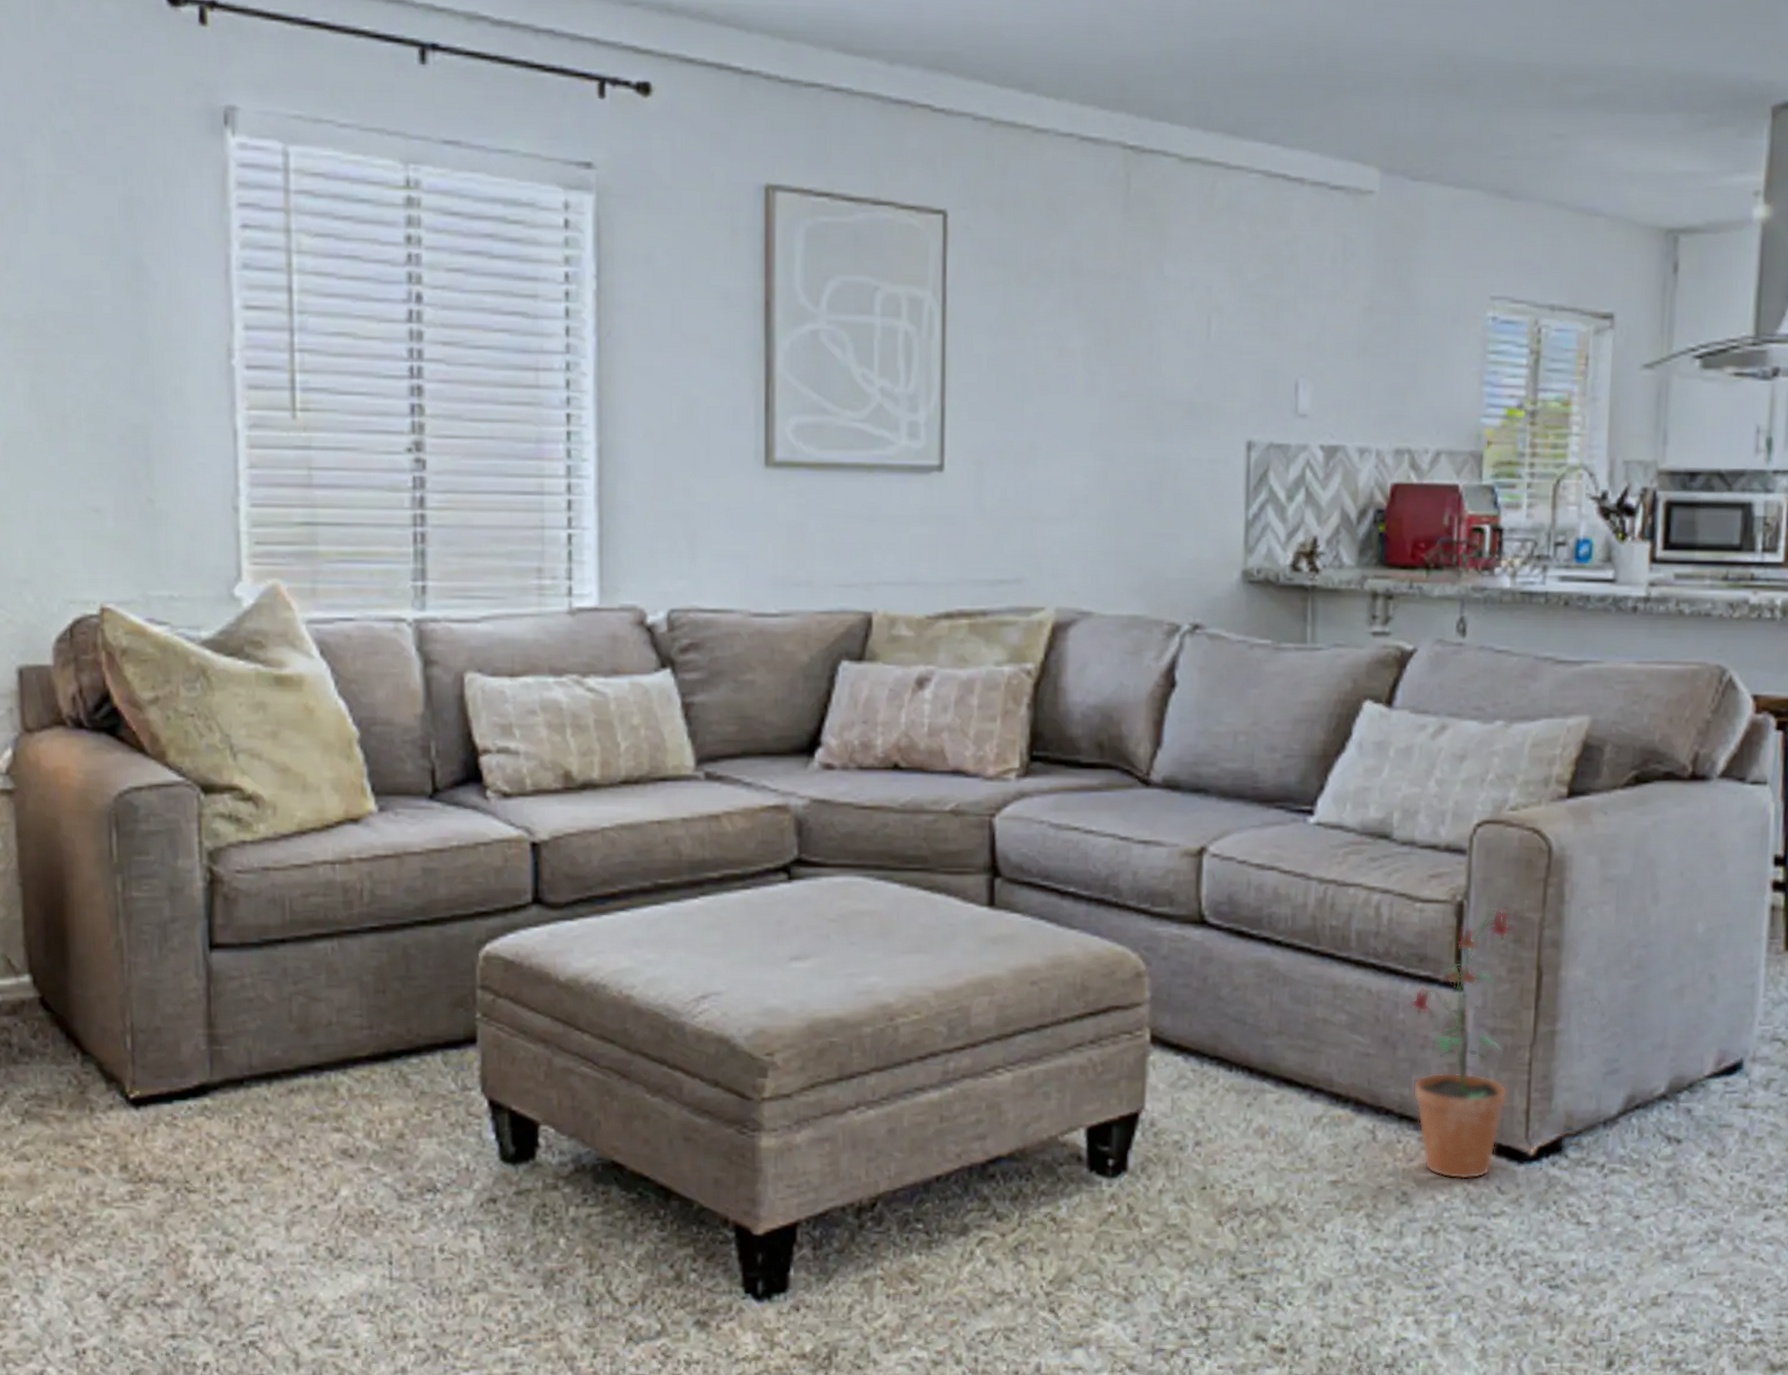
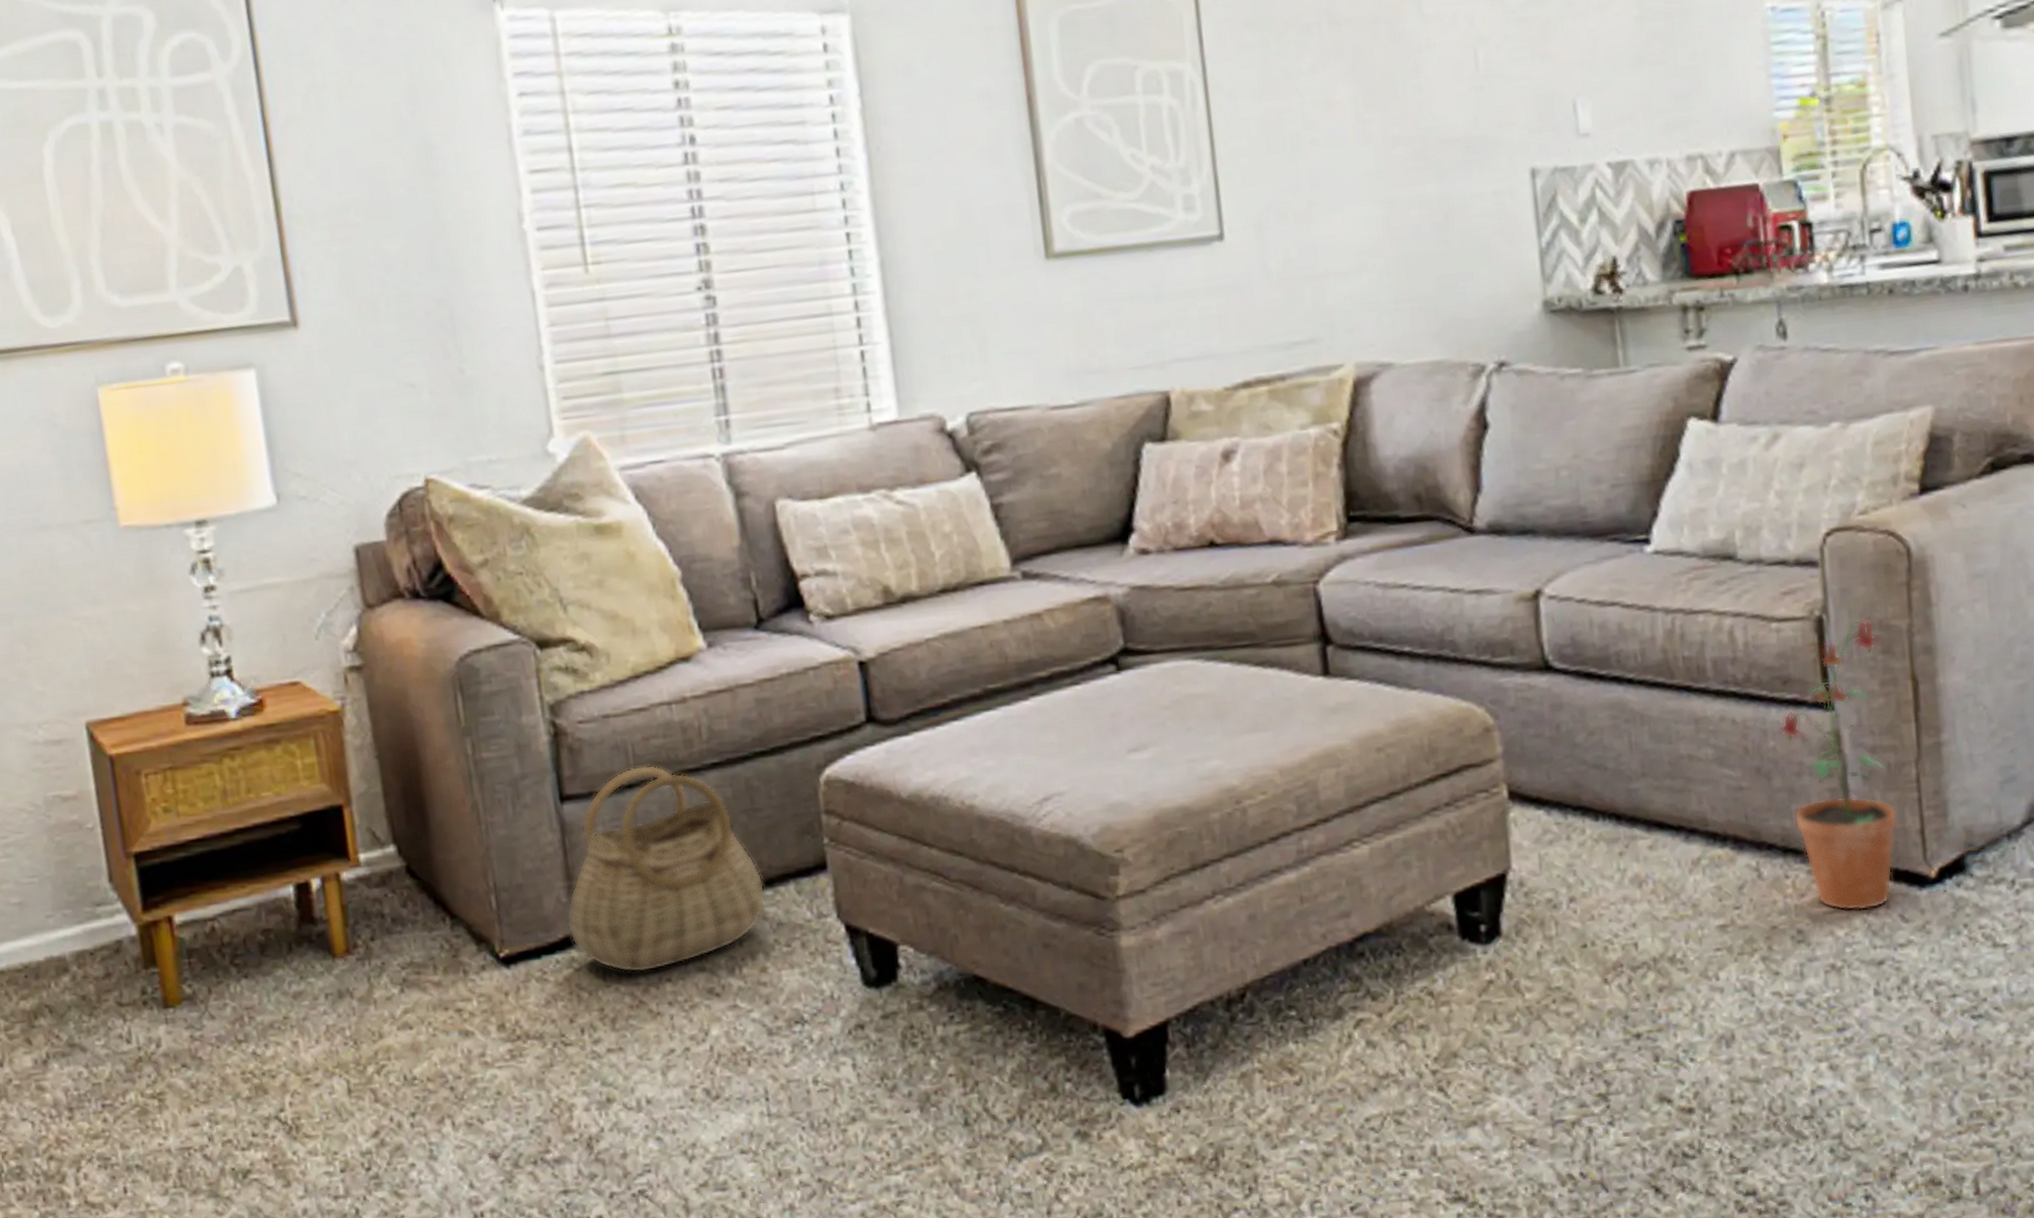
basket: none [204,922,411,1128] -> present [566,765,766,973]

